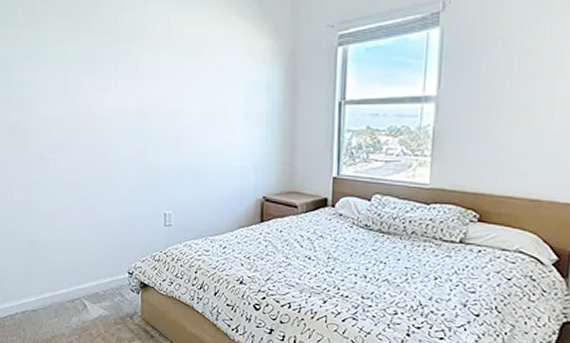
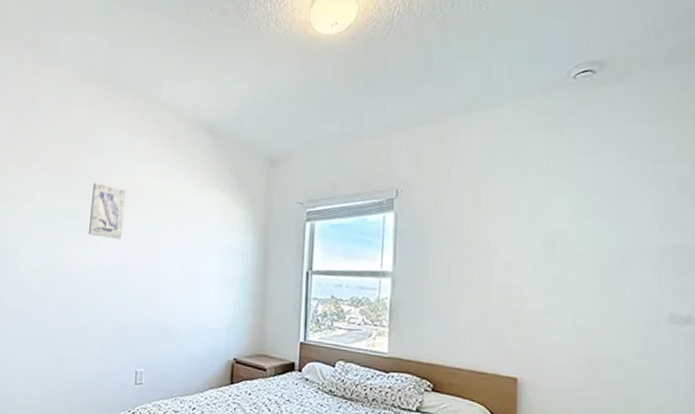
wall art: none [104,20,141,81] -> present [88,182,127,240]

